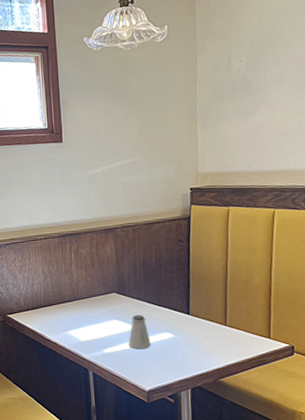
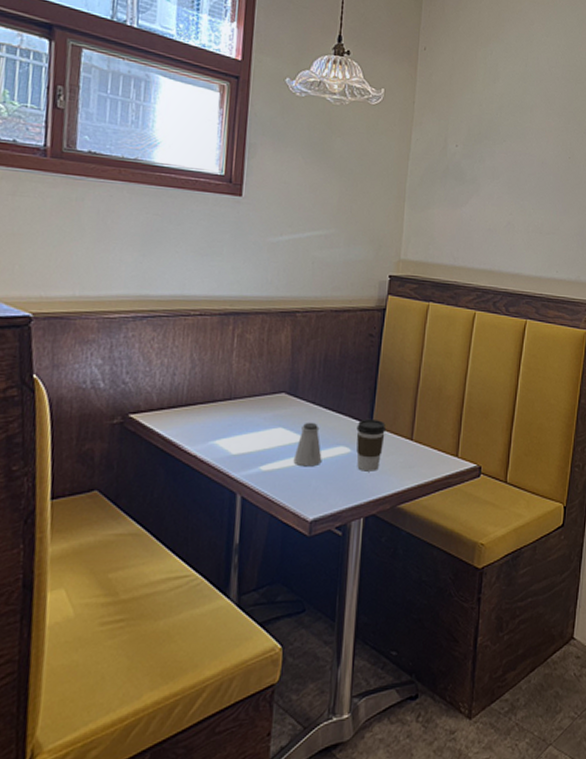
coffee cup: none [176,309,202,352] -> present [356,418,387,471]

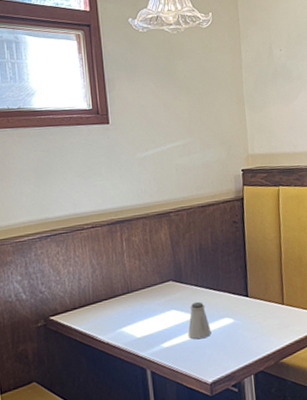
coffee cup: present [356,418,387,471] -> none [235,291,261,336]

